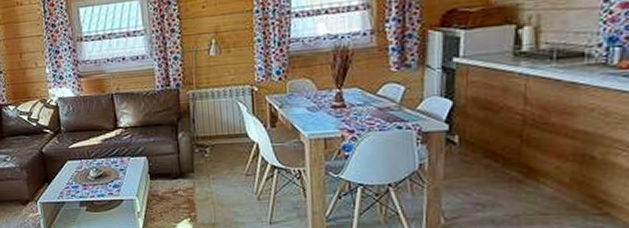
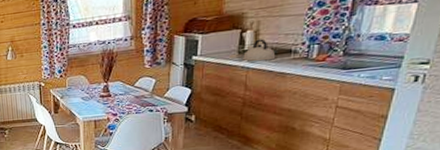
kettle: none [520,37,564,67] -> present [243,39,276,62]

